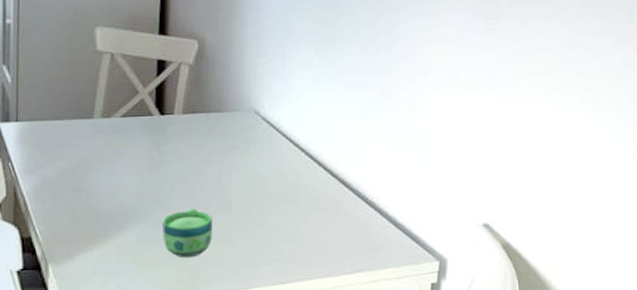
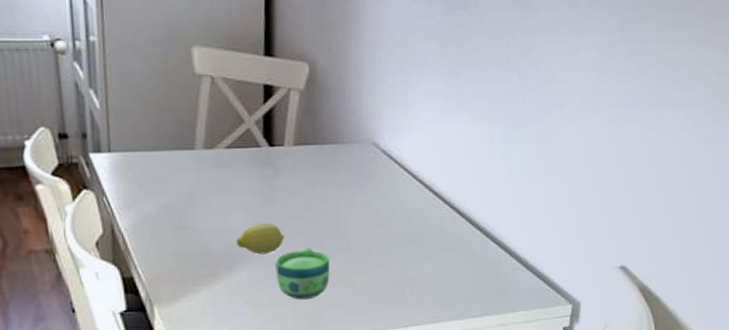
fruit: none [127,185,172,215] -> present [235,222,285,255]

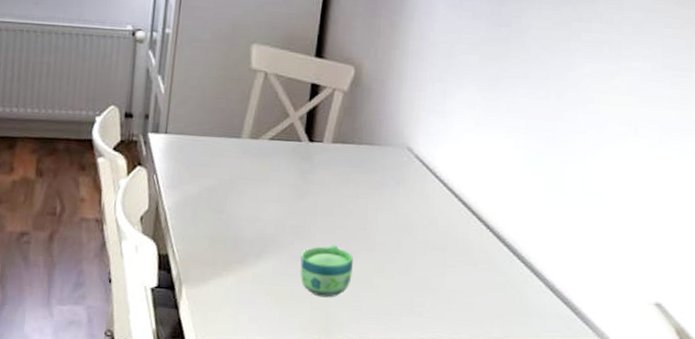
fruit: present [235,222,285,255] -> none [266,214,313,247]

